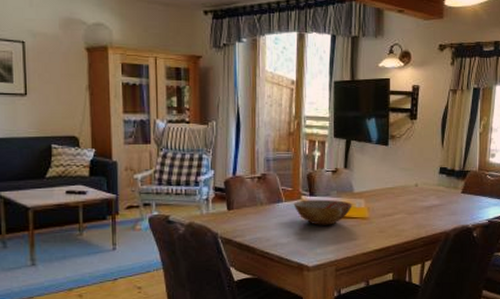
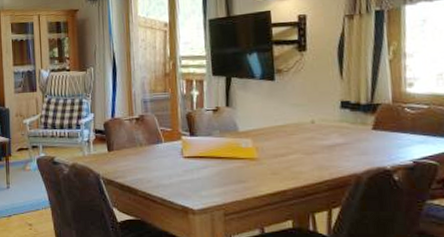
bowl: present [293,199,353,225] -> none [173,139,238,167]

